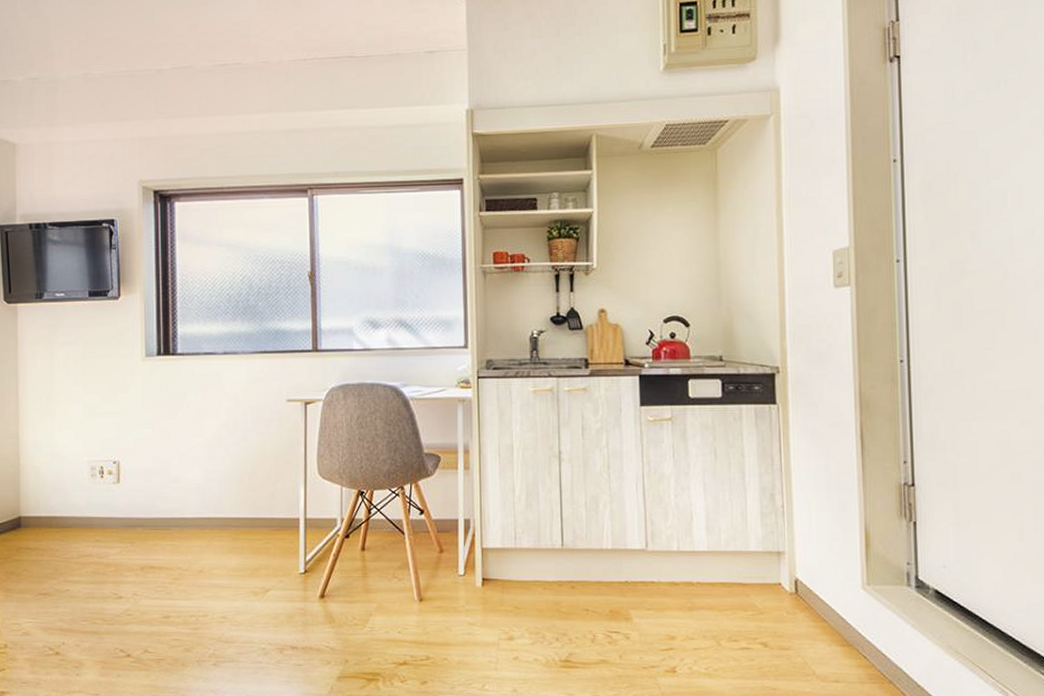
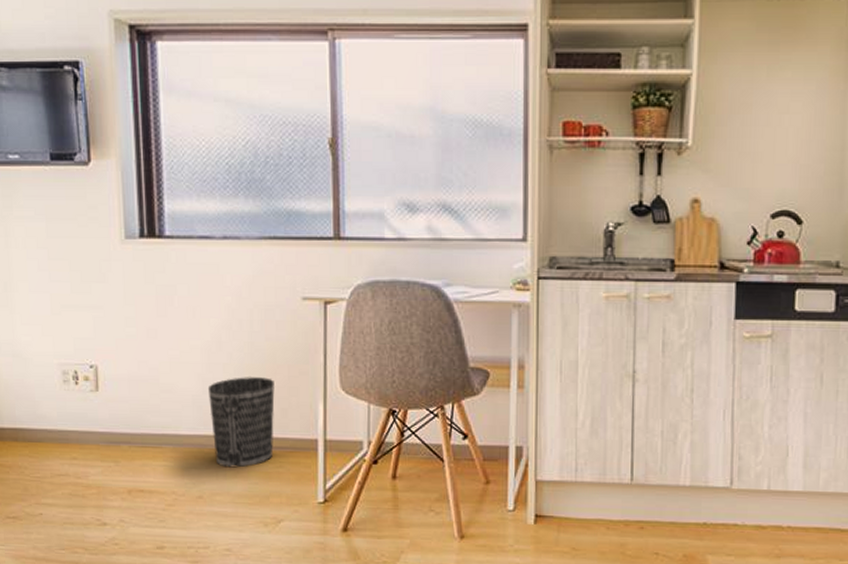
wastebasket: none [209,466,264,545] -> present [207,376,275,468]

